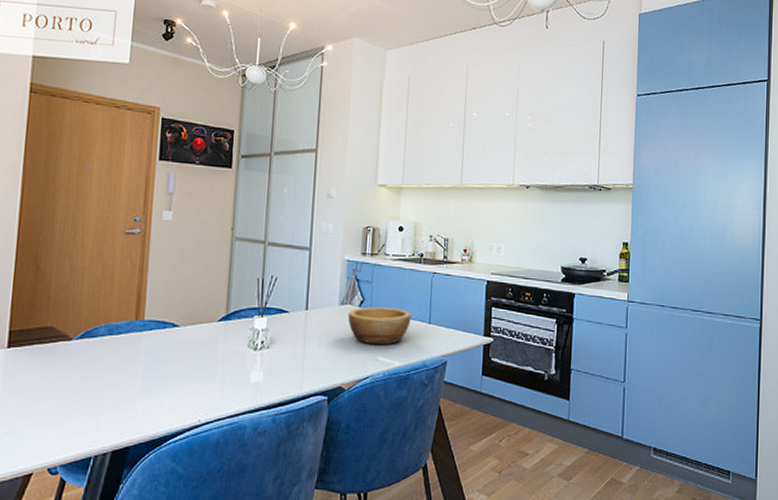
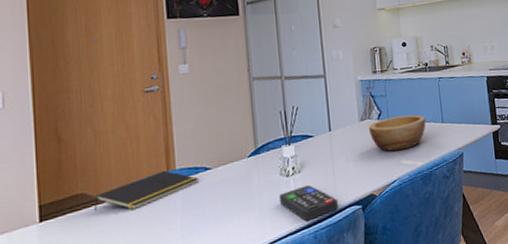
notepad: none [59,318,166,354] -> present [93,170,200,211]
remote control: none [242,363,304,402] -> present [278,185,339,222]

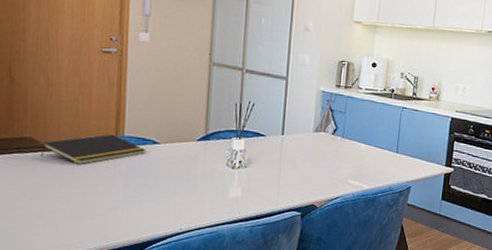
remote control: present [278,185,339,222] -> none [221,181,279,215]
bowl: present [369,114,426,152] -> none [322,135,381,170]

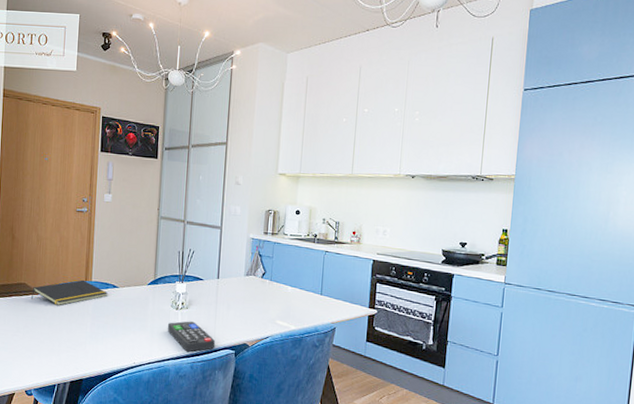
remote control: none [221,181,279,215] -> present [167,321,216,352]

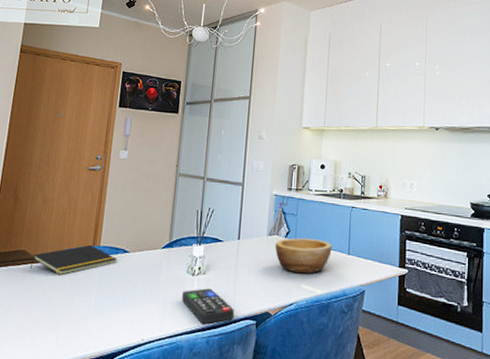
bowl: none [252,278,306,311] -> present [275,238,332,274]

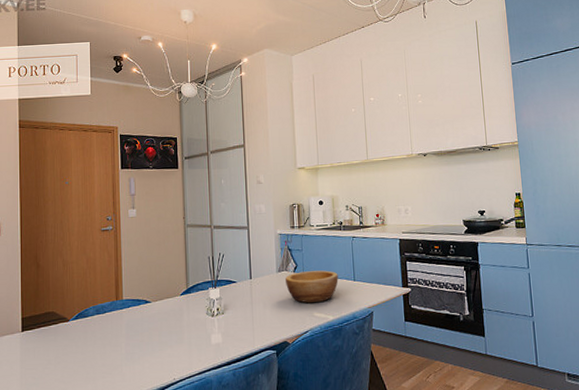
notepad: present [29,244,118,276] -> none [60,299,141,331]
remote control: present [181,288,235,325] -> none [204,326,256,359]

